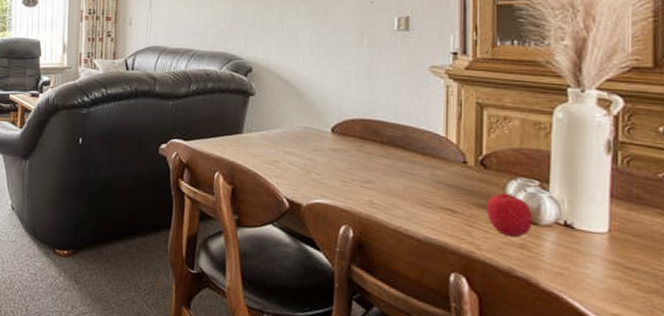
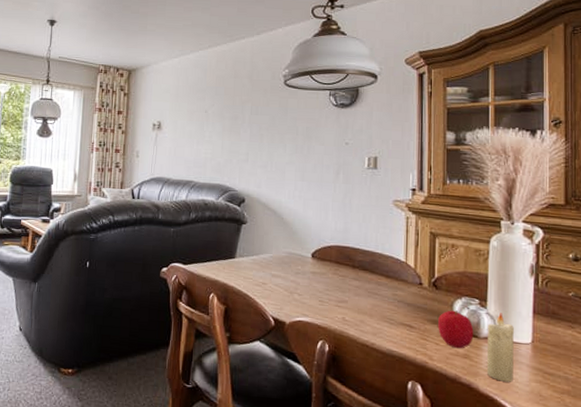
candle: none [549,196,586,278] -> present [487,313,515,382]

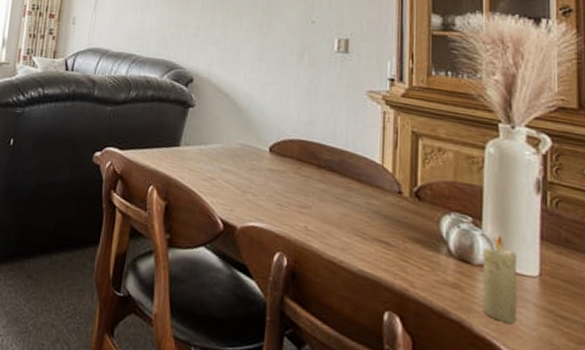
fruit: present [438,310,474,349] -> none [421,227,466,277]

